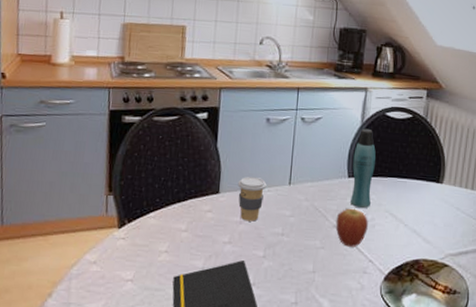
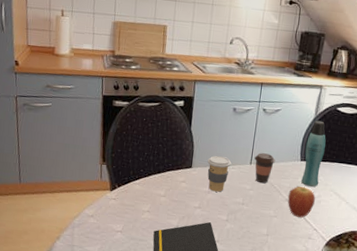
coffee cup: none [294,170,319,208] -> present [254,153,276,184]

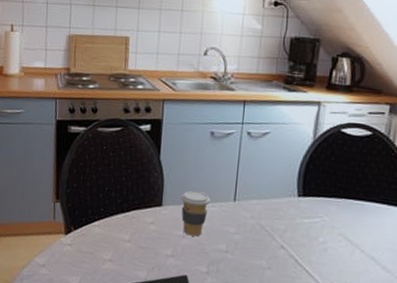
coffee cup: present [254,153,276,184] -> none [239,186,266,226]
fruit: present [287,186,315,218] -> none [283,229,320,270]
bottle: present [301,120,326,187] -> none [300,145,329,231]

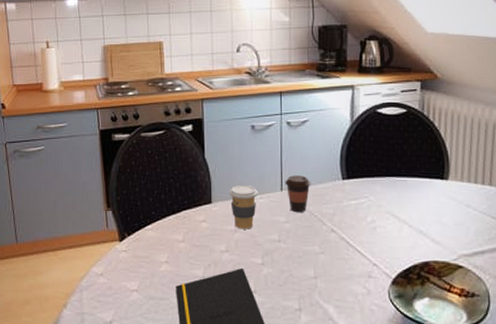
coffee cup: none [239,186,266,226] -> present [285,175,311,213]

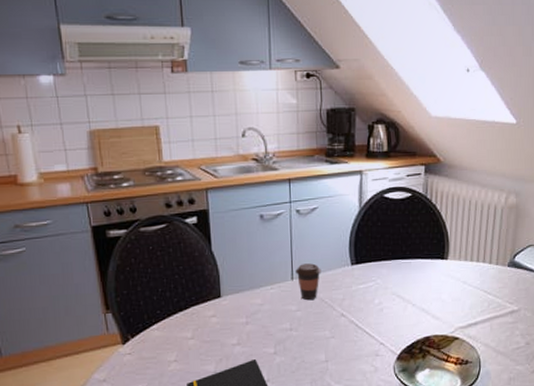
coffee cup: present [229,185,258,229] -> none [239,276,269,321]

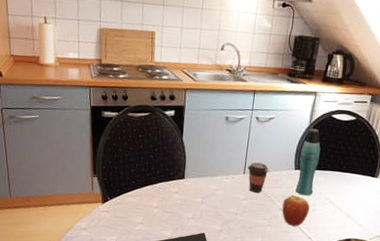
fruit: none [343,295,376,333] -> present [282,195,310,227]
bottle: none [354,213,378,295] -> present [295,128,321,196]

